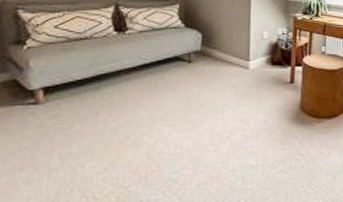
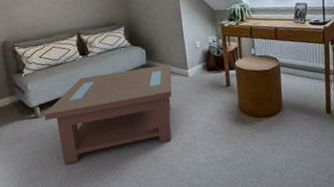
coffee table: none [48,53,230,164] -> present [44,64,172,164]

